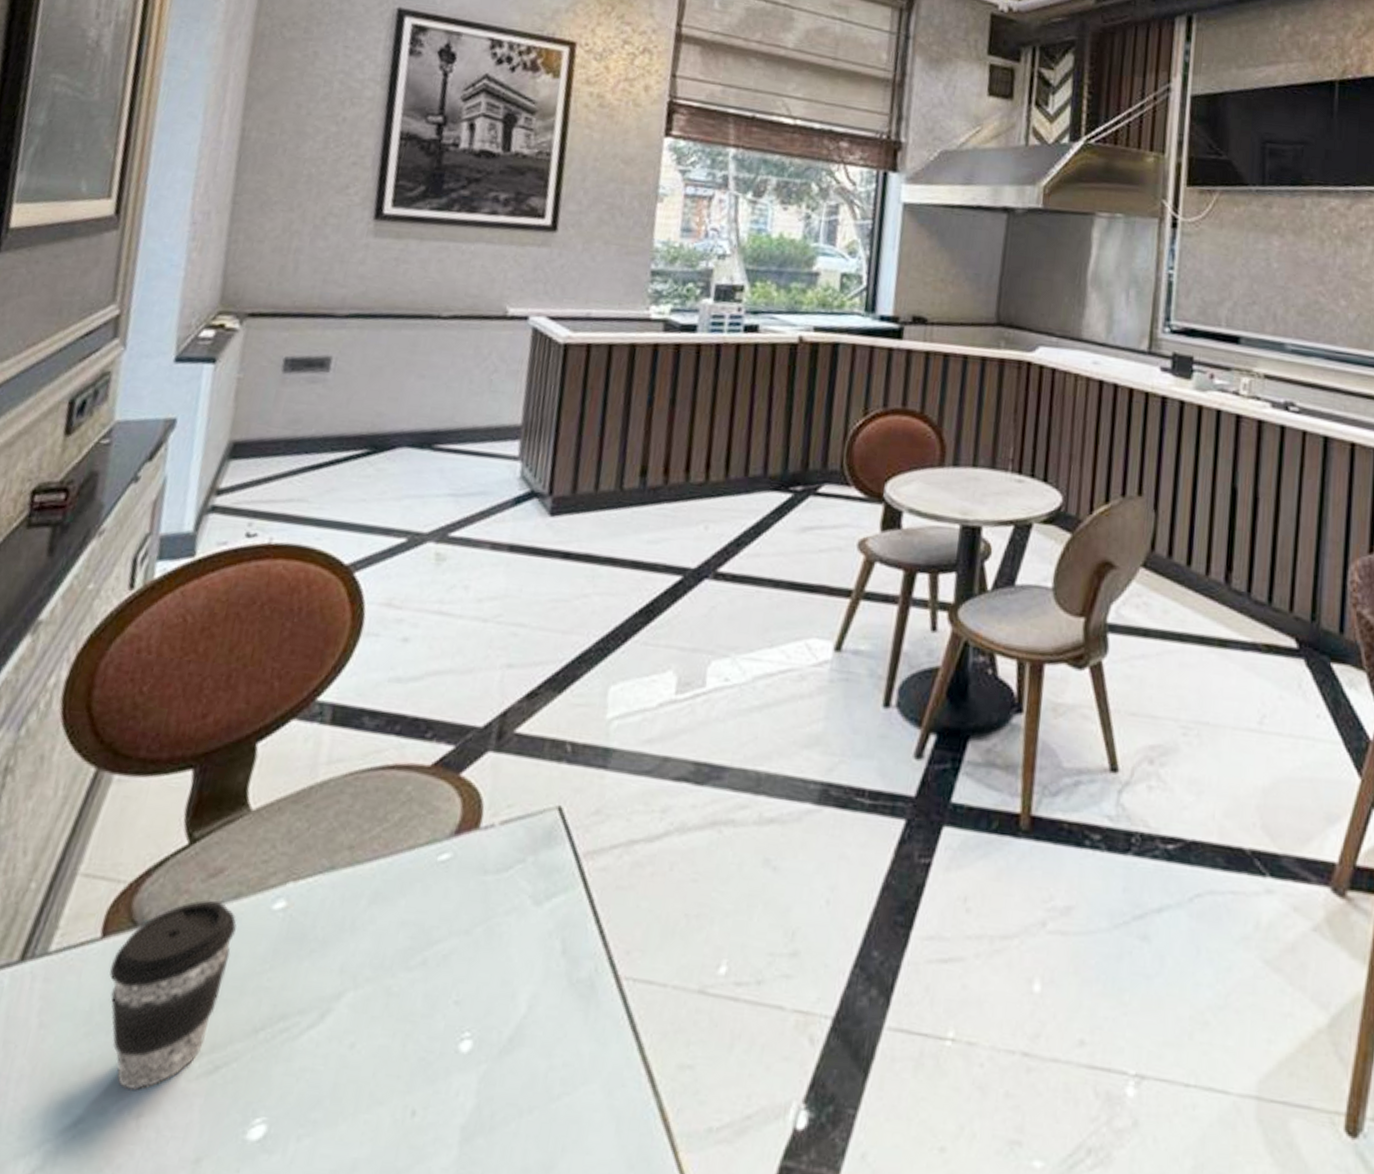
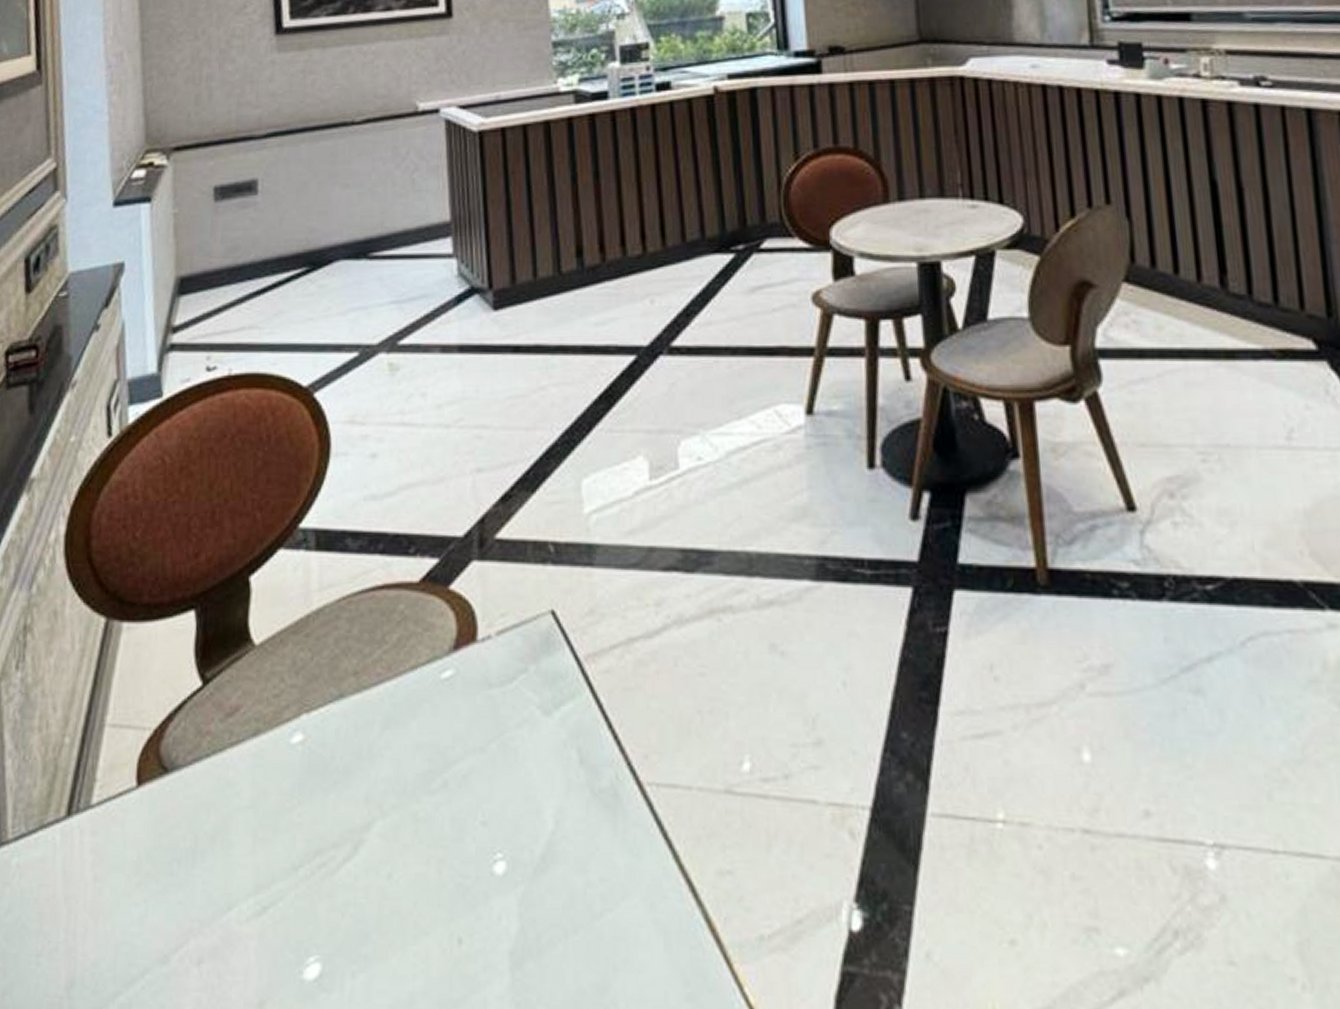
coffee cup: present [109,900,237,1091] -> none [149,739,260,938]

